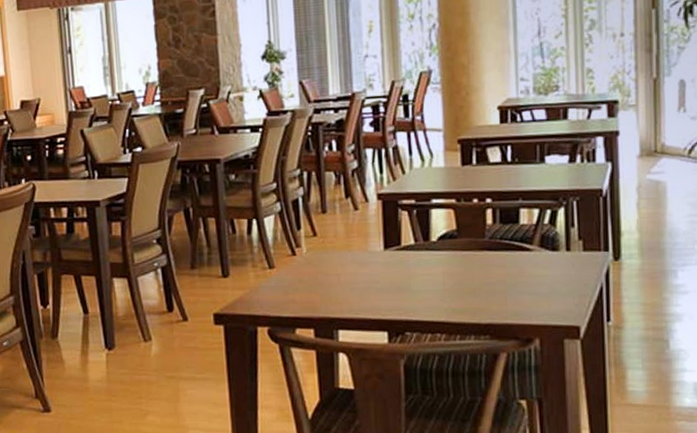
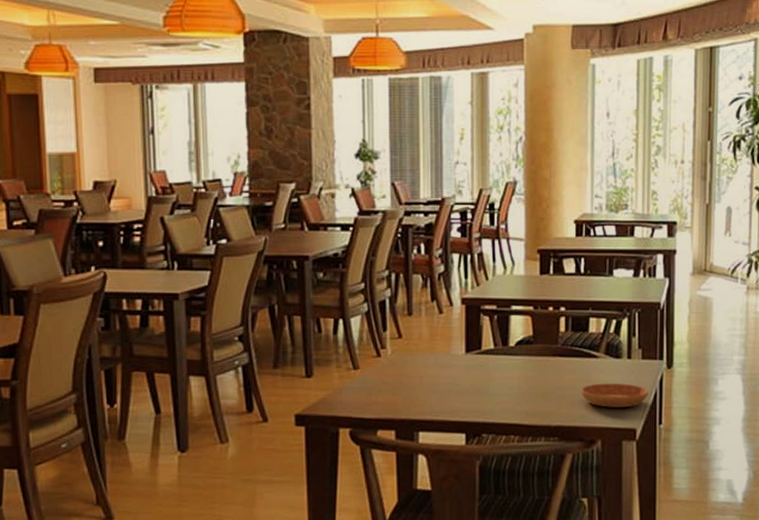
saucer: none [512,277,593,304] -> present [580,383,649,408]

